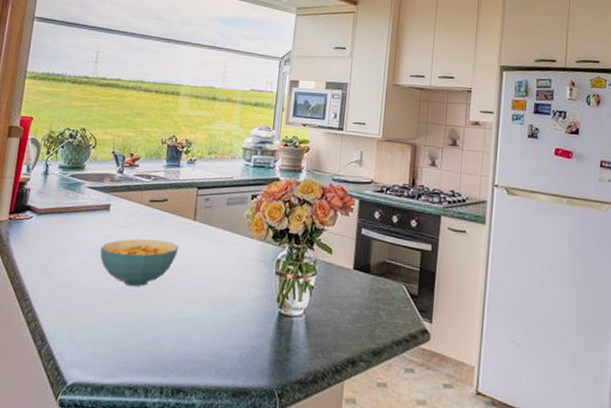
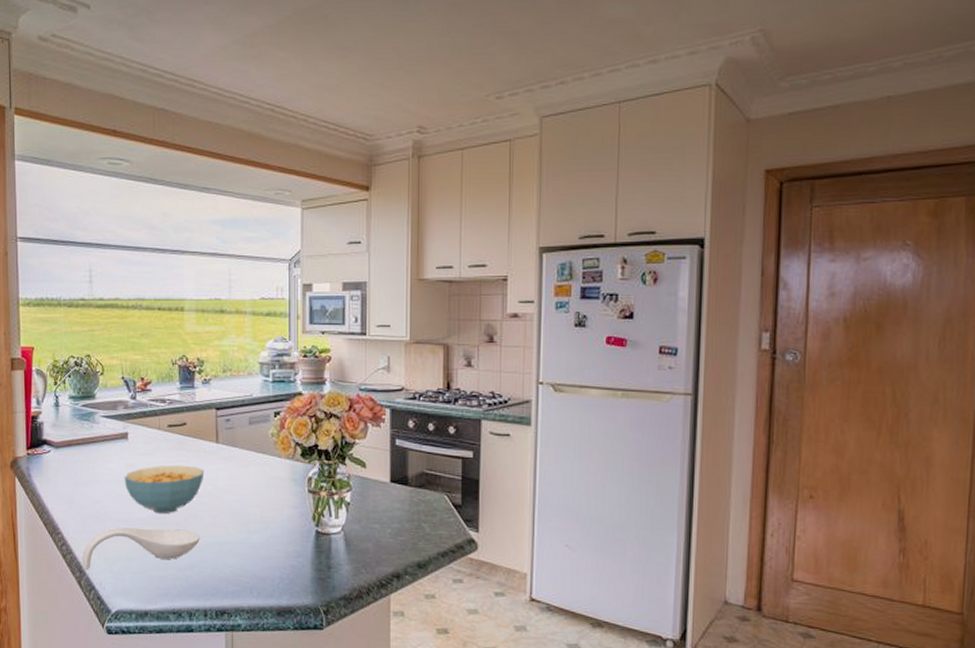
spoon rest: none [45,297,166,340] -> present [81,527,200,571]

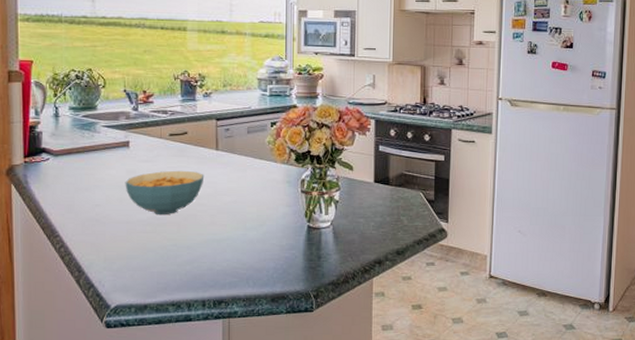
spoon rest: present [81,527,200,571] -> none [80,228,199,270]

